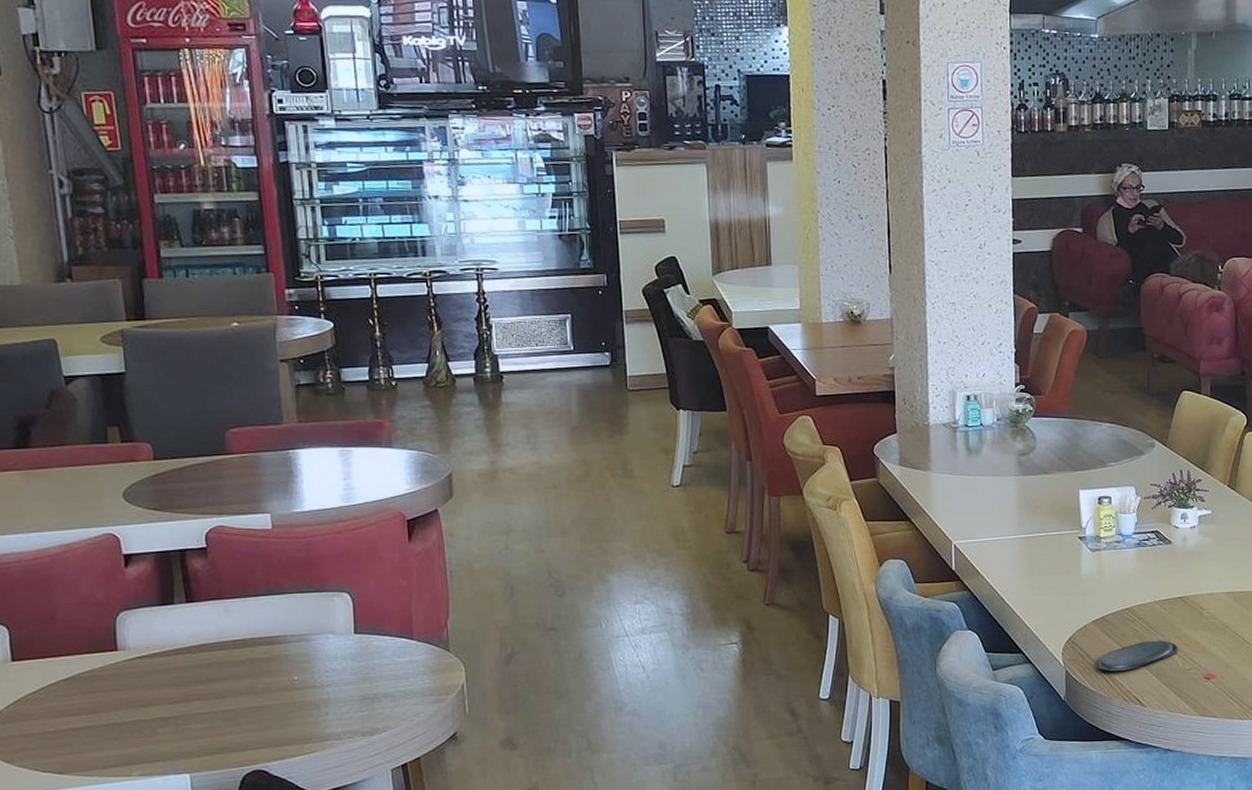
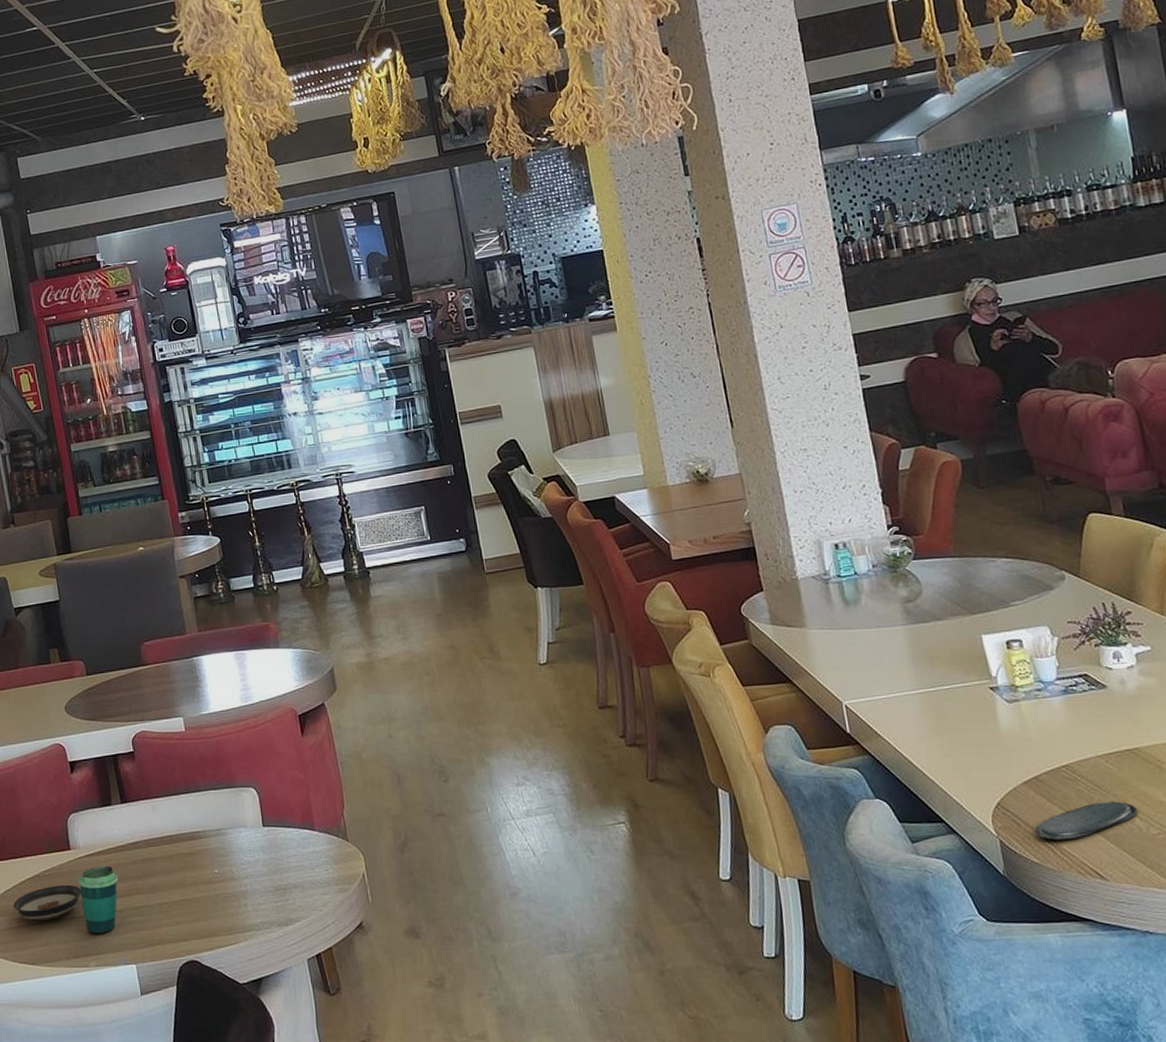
saucer: none [37,688,129,726] -> present [12,884,82,921]
cup: none [125,668,176,742] -> present [78,865,118,935]

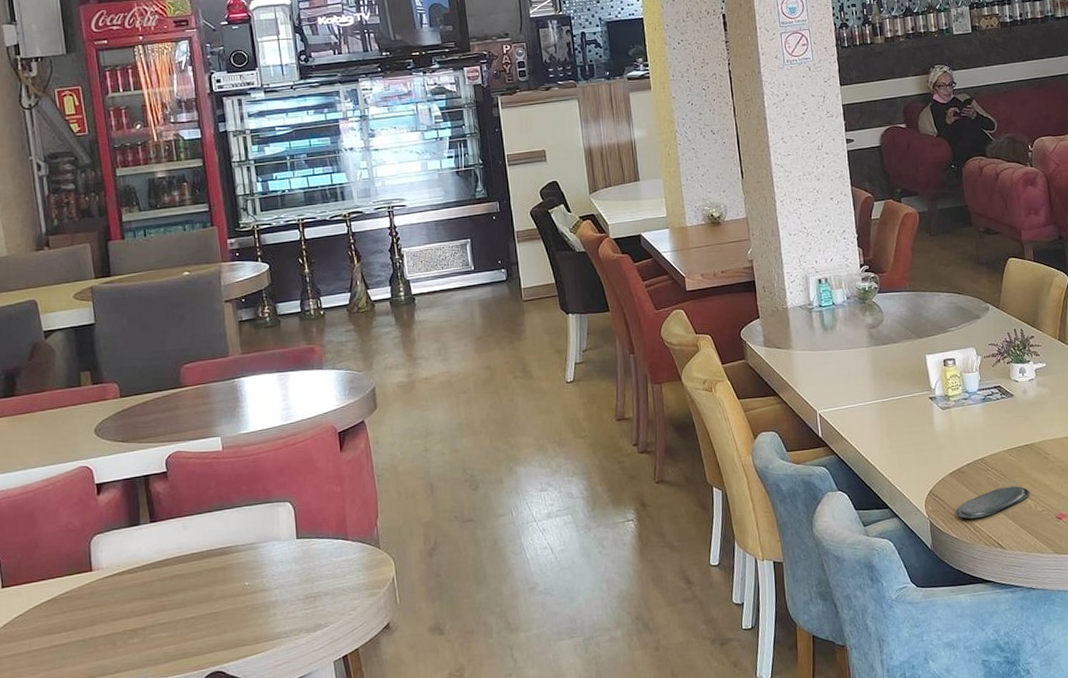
saucer: present [12,884,82,921] -> none [24,605,103,644]
cup: present [78,865,118,935] -> none [99,584,143,654]

